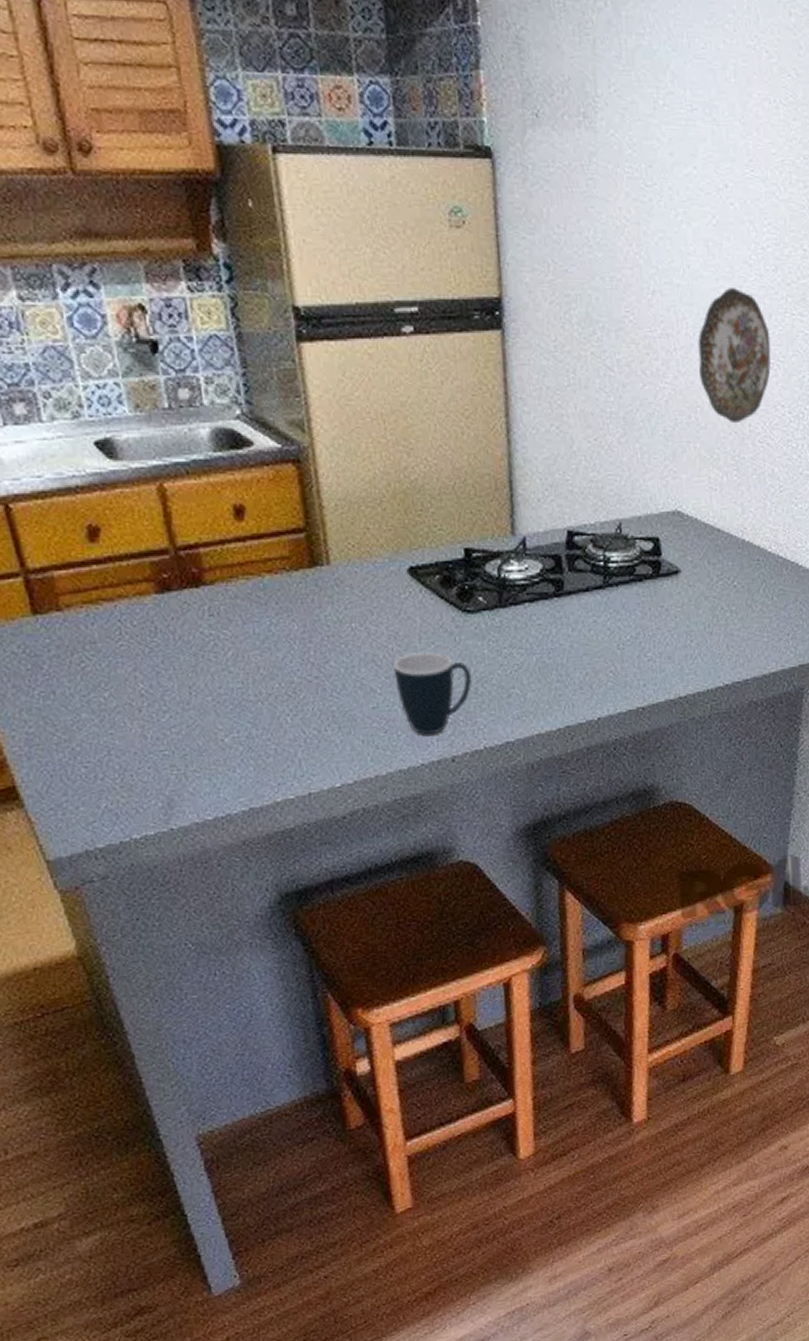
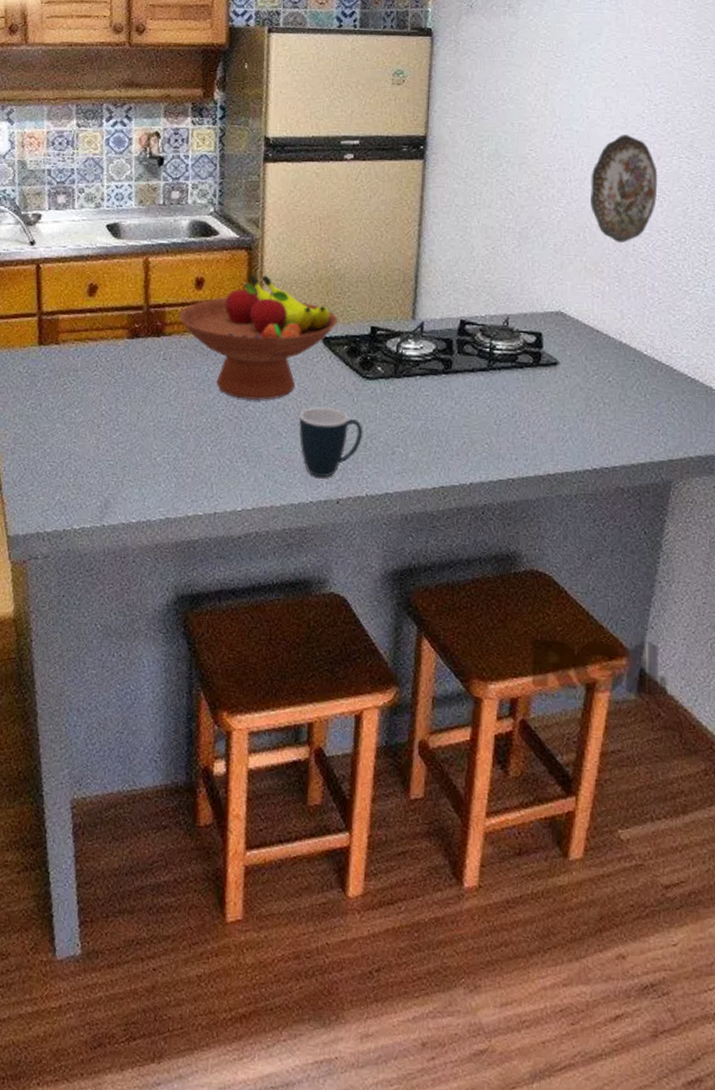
fruit bowl: none [219,494,423,655] -> present [178,274,338,401]

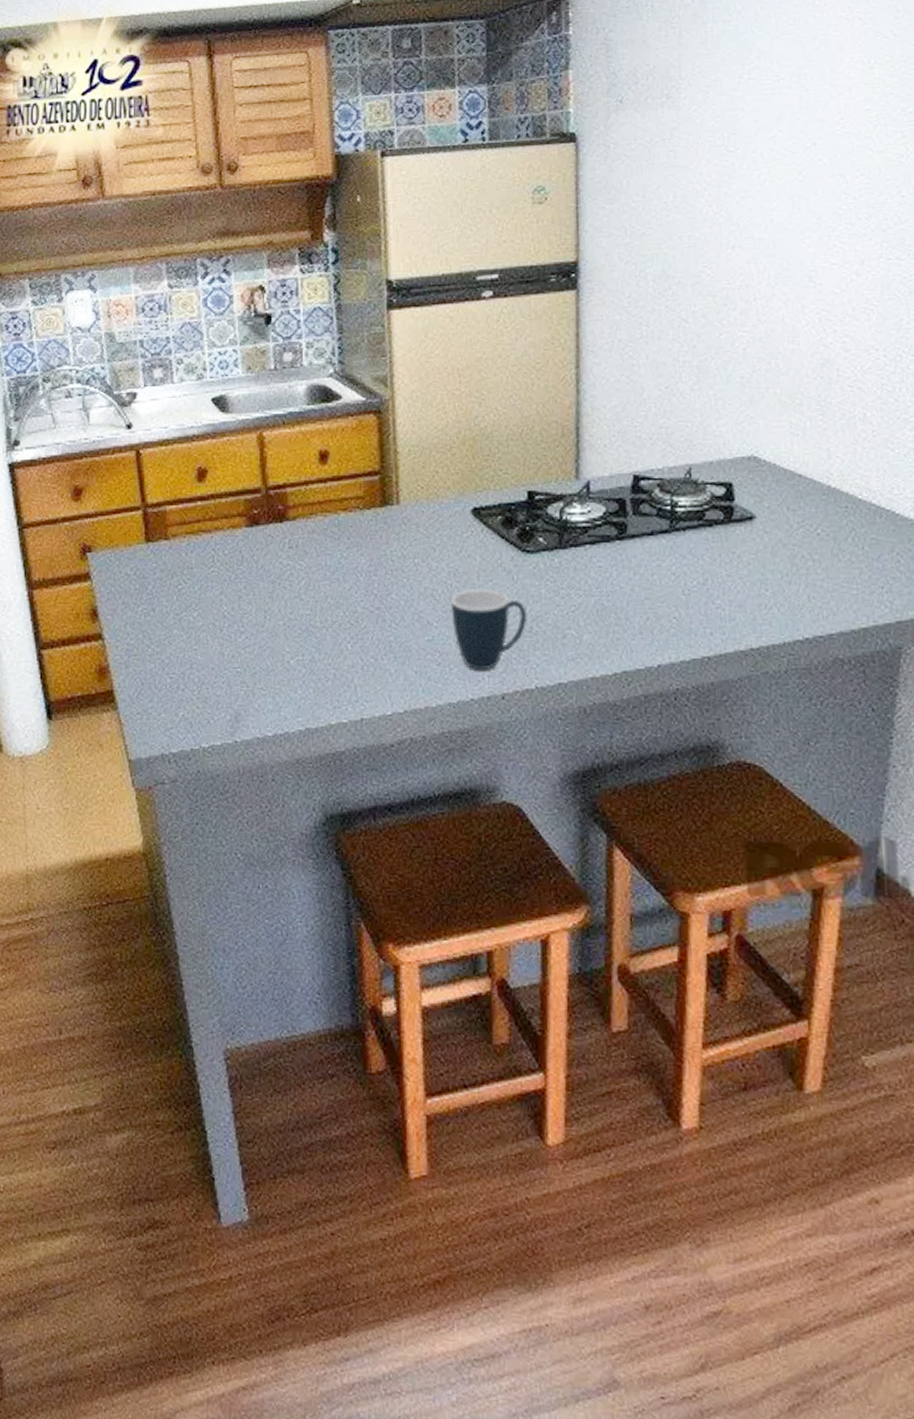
fruit bowl: present [178,274,338,401] -> none [302,441,488,588]
decorative plate: present [590,135,658,243] -> none [780,238,863,369]

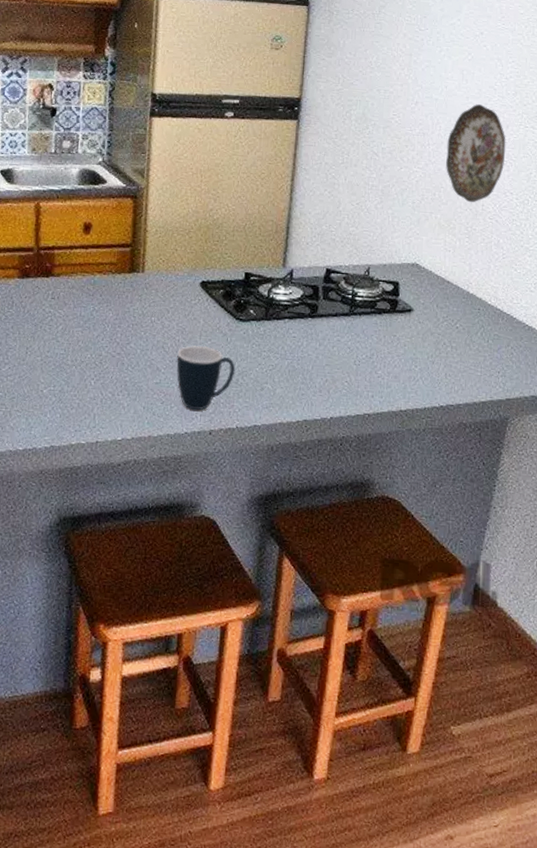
decorative plate: none [780,238,863,369] -> present [446,104,506,203]

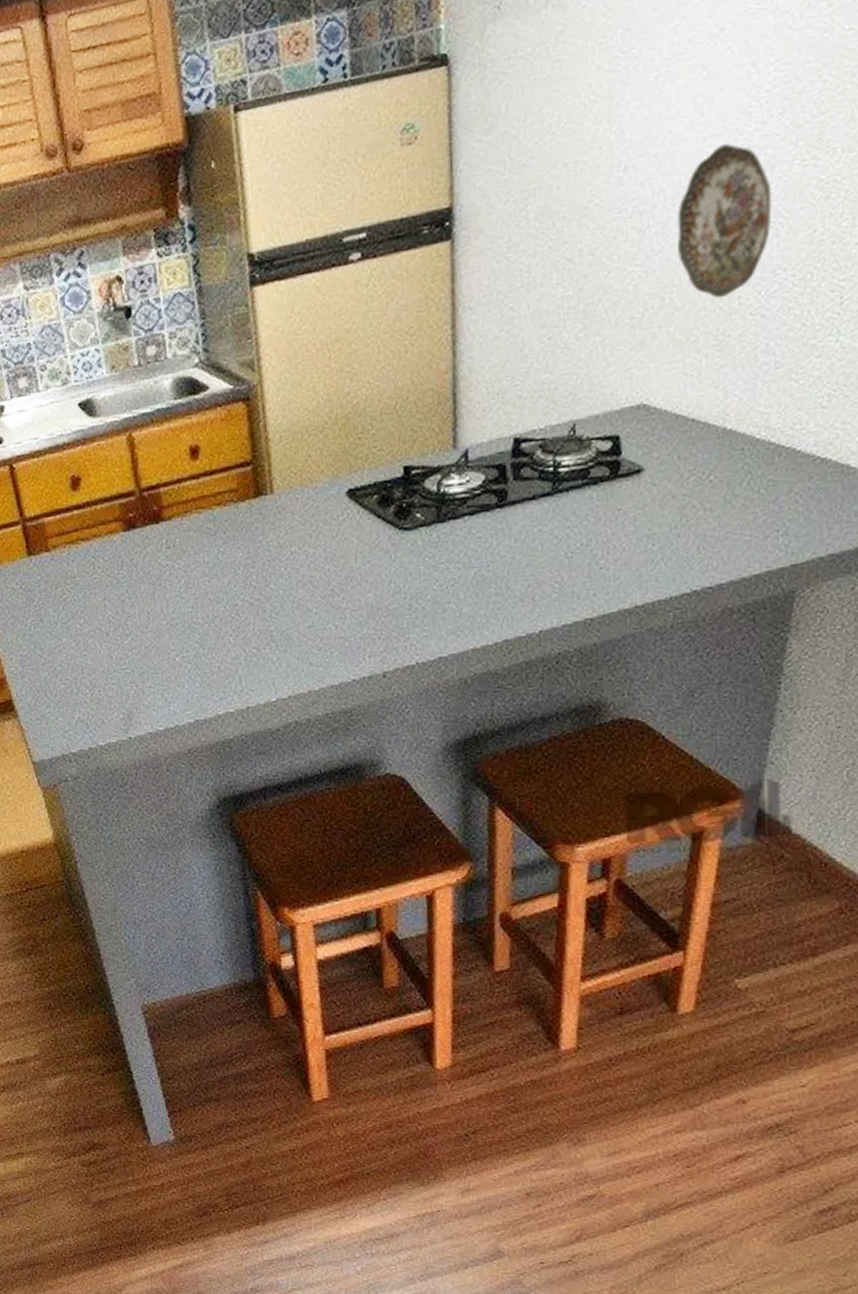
mug: present [176,345,235,411] -> none [329,570,407,652]

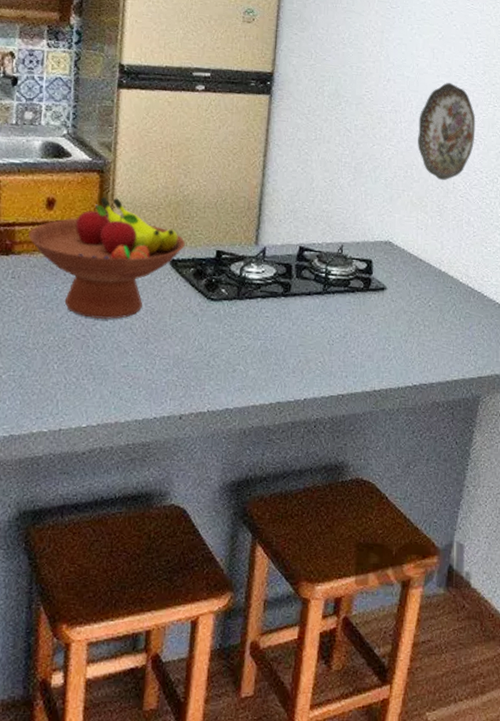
fruit bowl: none [176,427,362,578] -> present [28,196,185,320]

